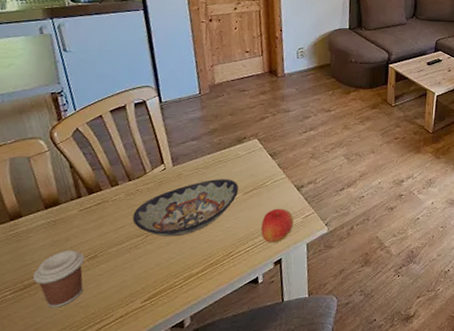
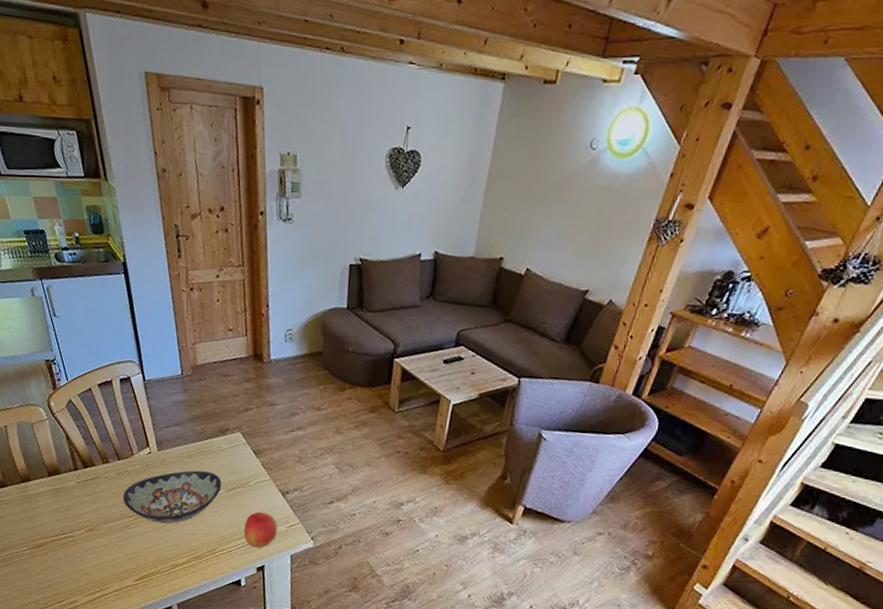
coffee cup: present [32,250,85,308] -> none [43,519,84,570]

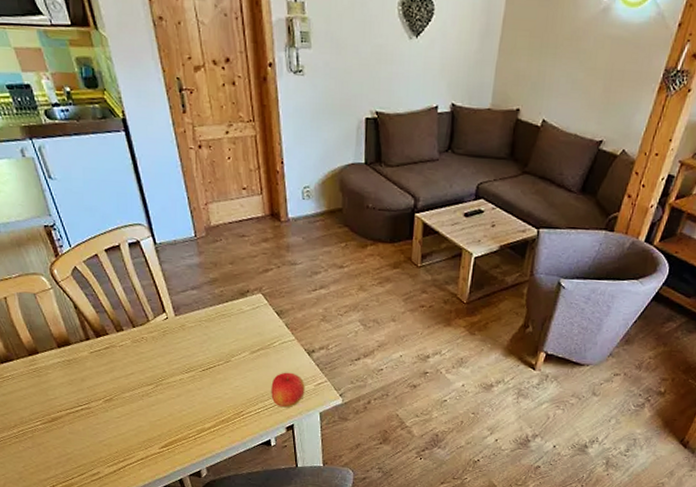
decorative bowl: present [123,470,221,524] -> none [141,334,244,390]

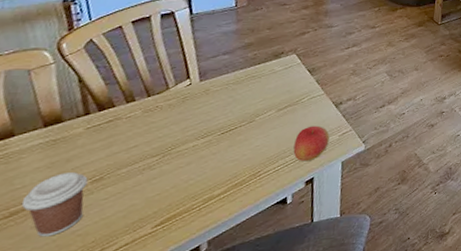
coffee cup: none [57,390,104,442] -> present [21,172,88,237]

